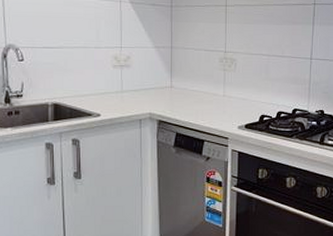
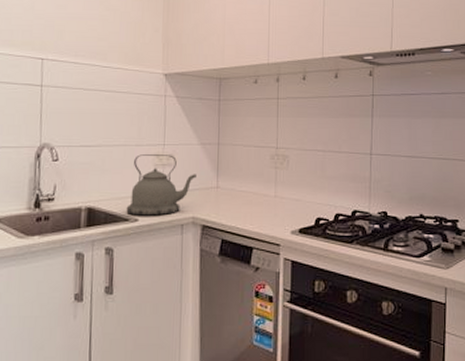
kettle: none [89,56,152,112] -> present [126,154,197,216]

